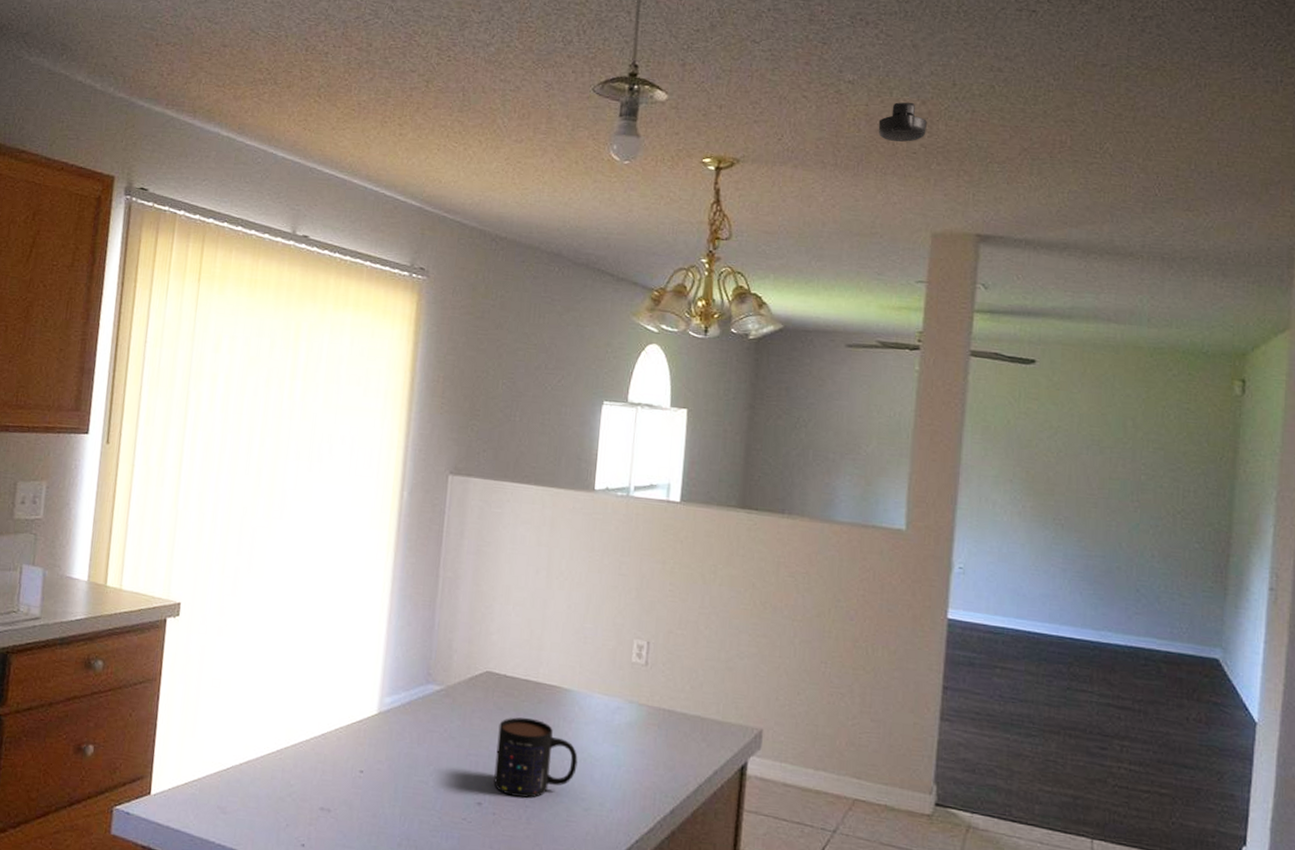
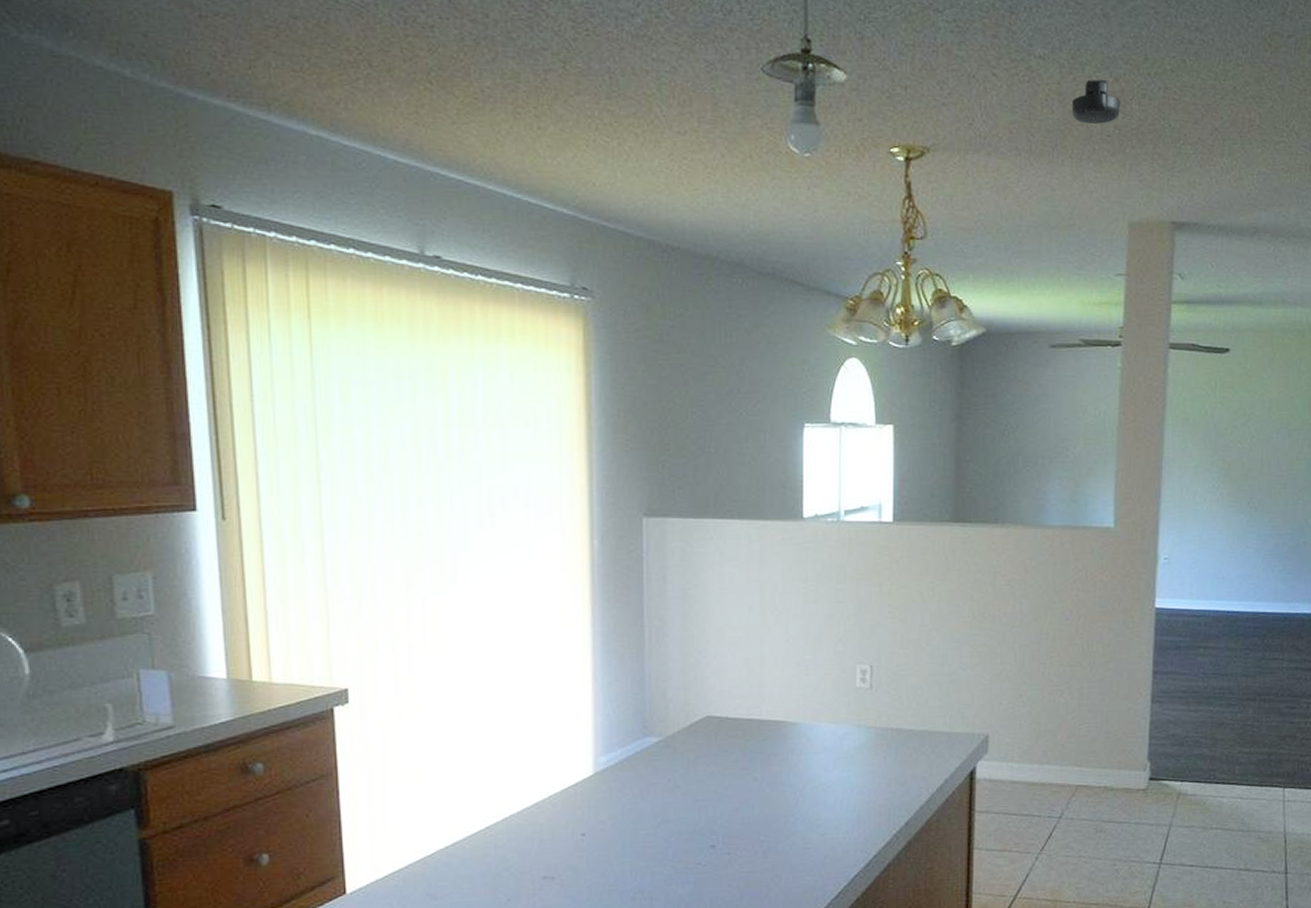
mug: present [493,717,578,798] -> none [725,756,810,834]

